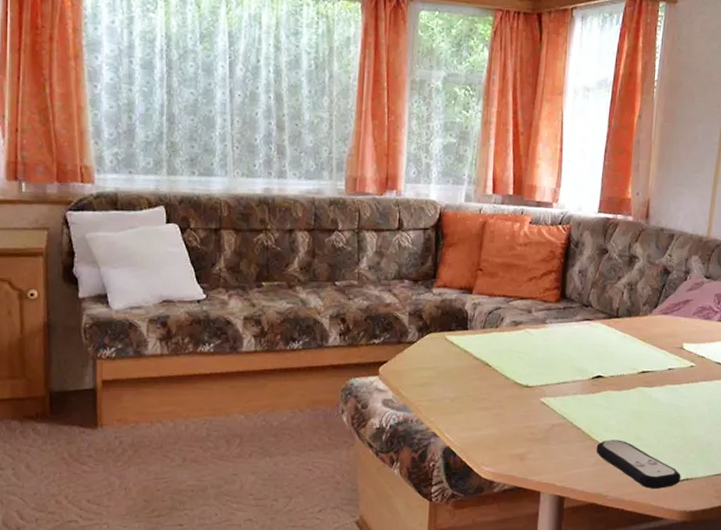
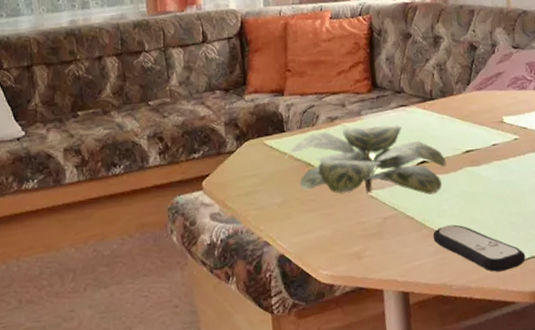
plant: none [464,333,621,408] -> present [285,124,447,195]

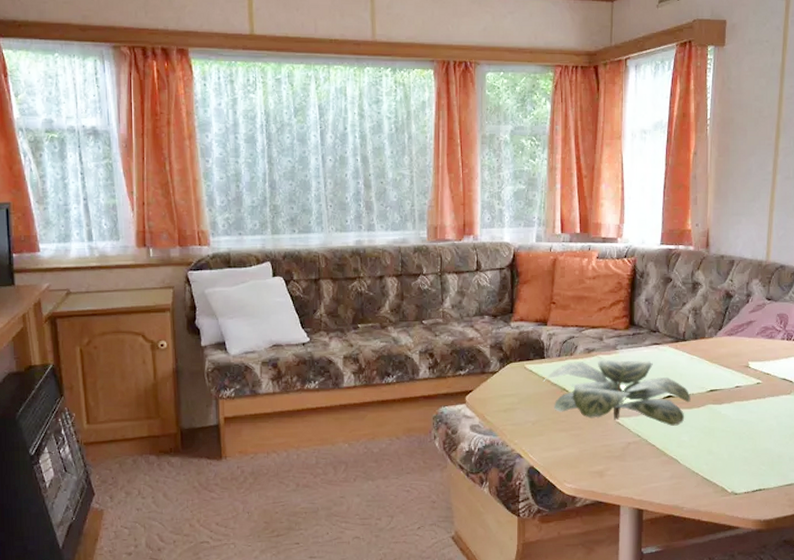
remote control: present [433,224,526,272] -> none [670,455,754,500]

